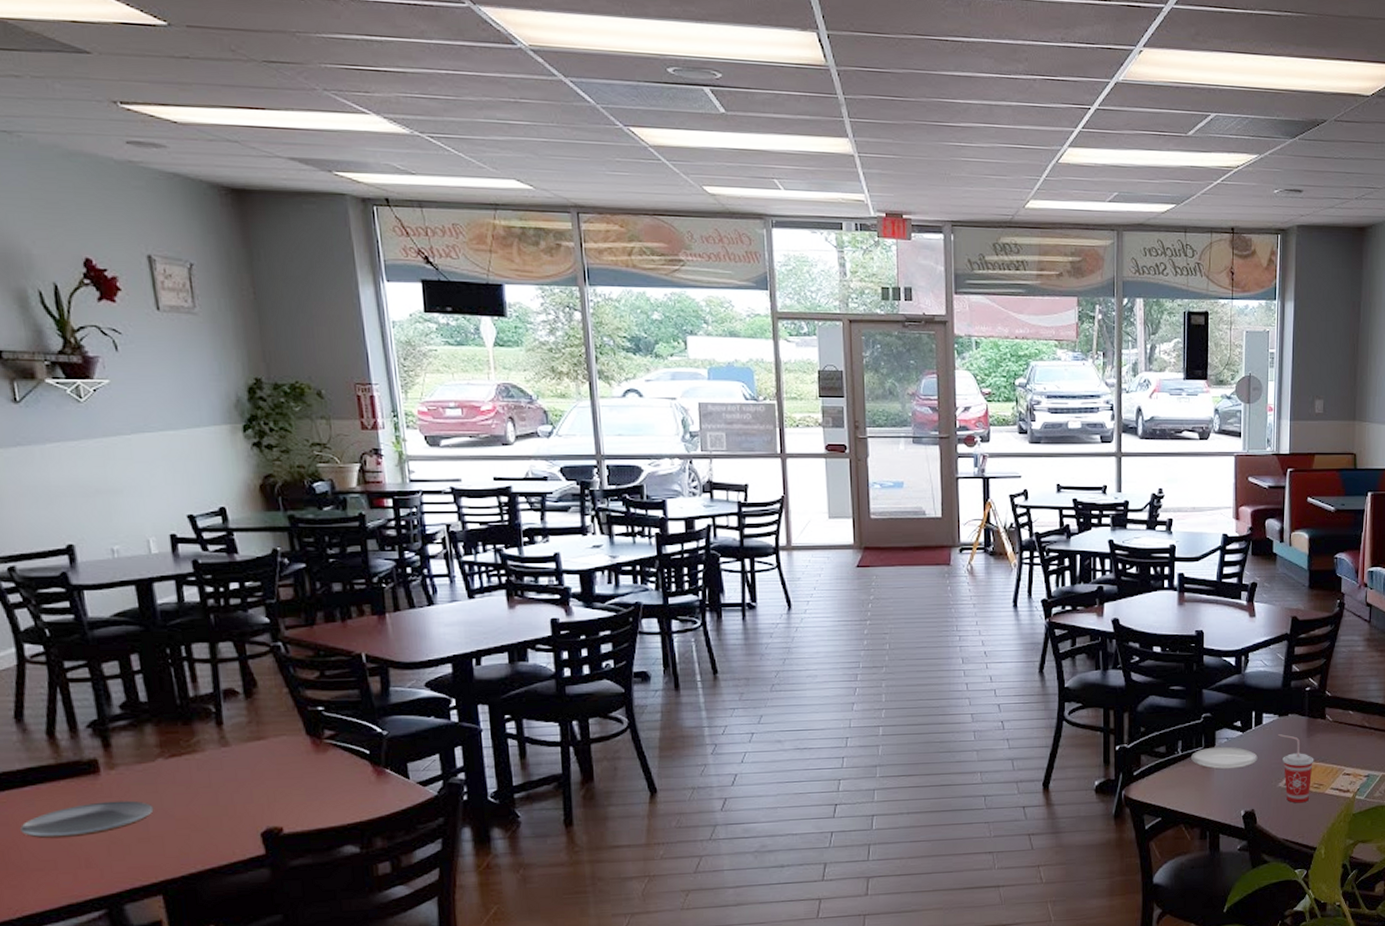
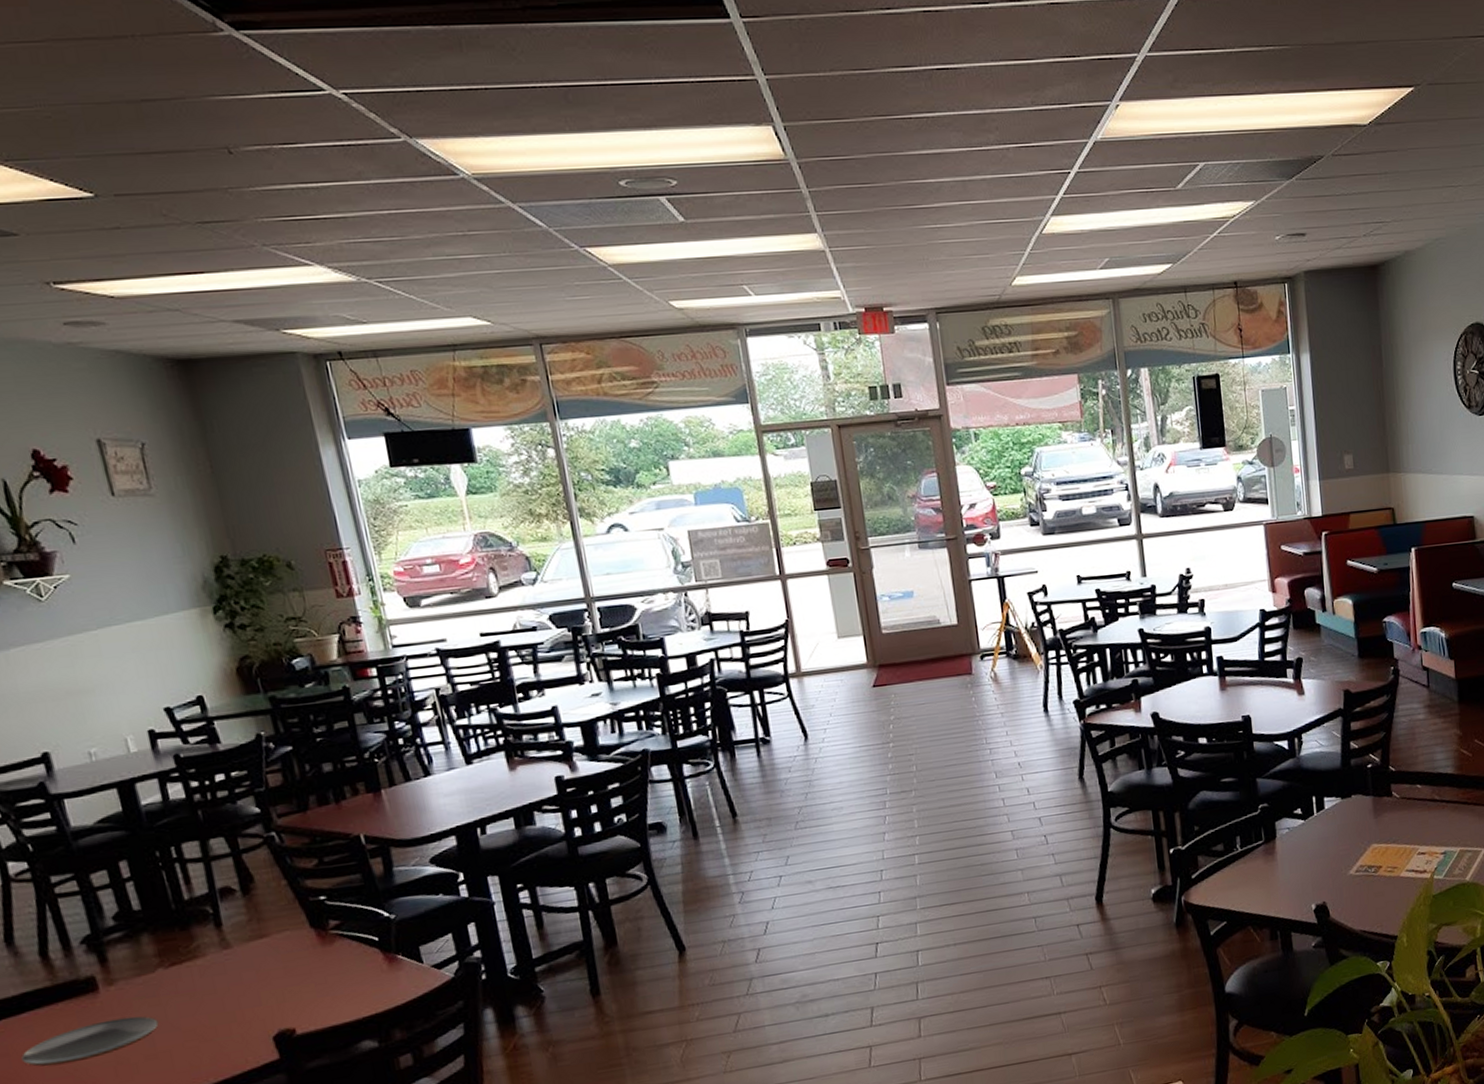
plate: present [1191,746,1258,770] -> none [1252,836,1324,863]
beverage cup: present [1277,733,1314,803] -> none [1342,817,1385,891]

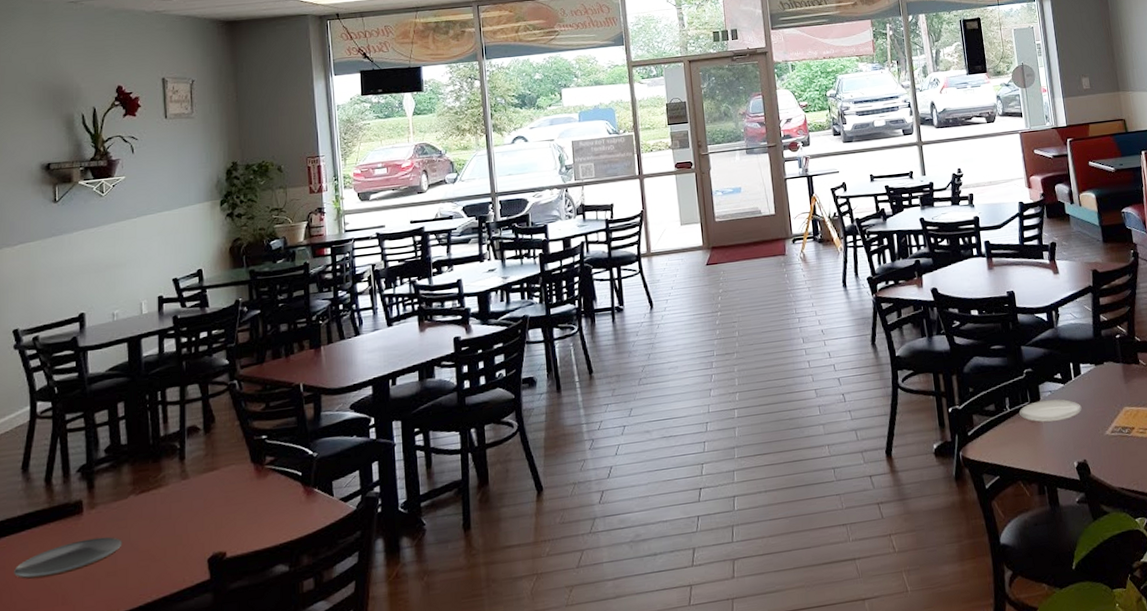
plate: none [1252,836,1324,863] -> present [1019,399,1082,423]

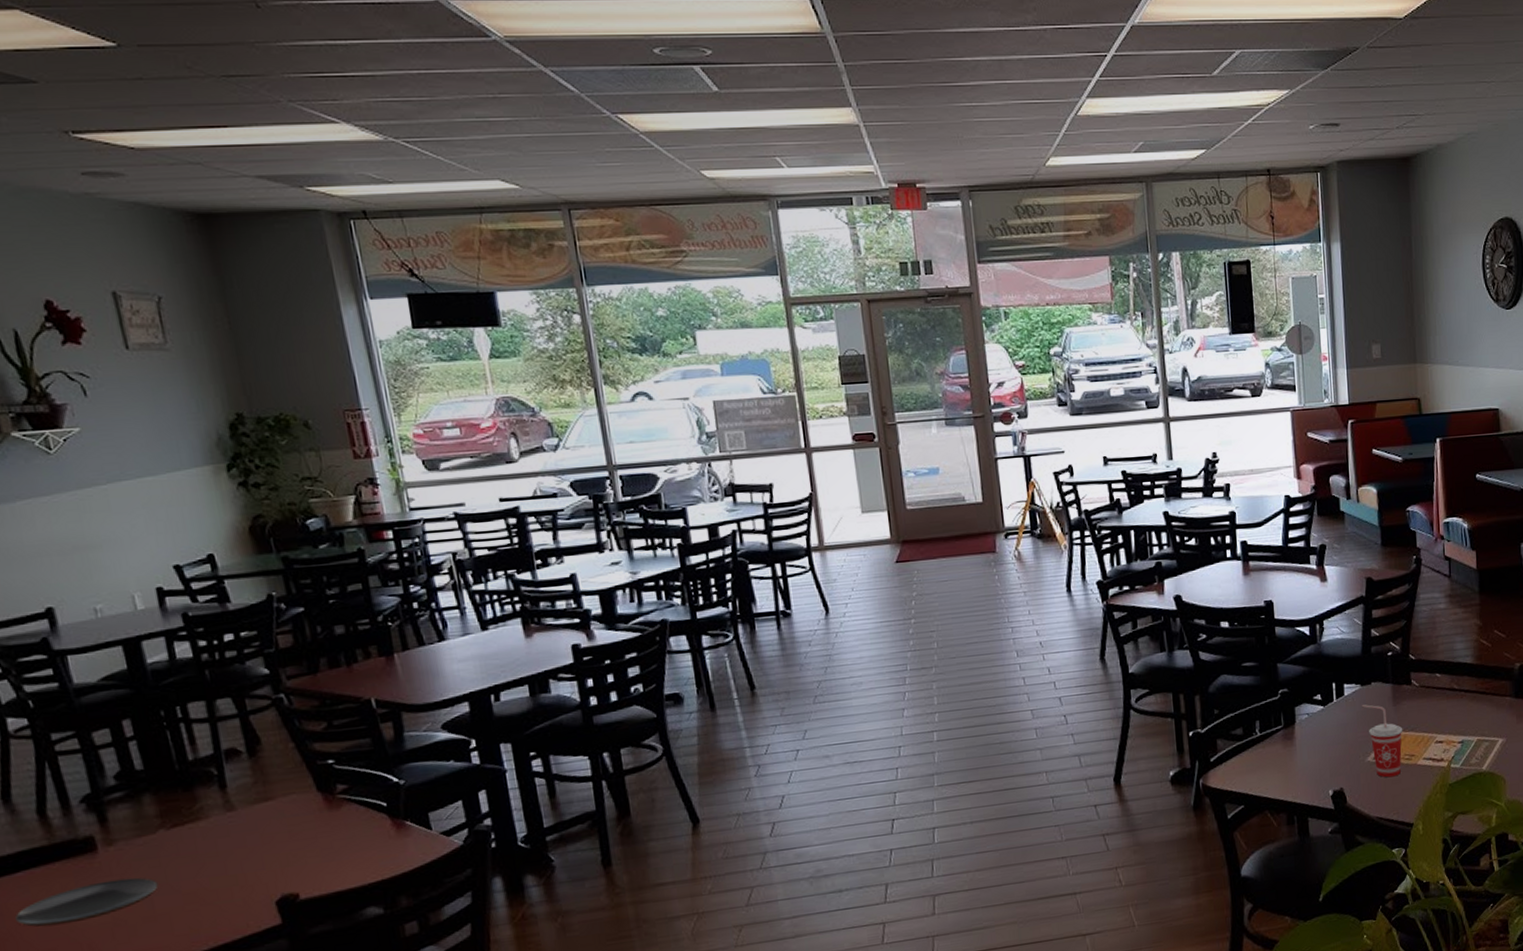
plate: present [1019,399,1082,423] -> none [1271,722,1342,748]
beverage cup: none [1096,382,1137,450] -> present [1361,704,1403,778]

